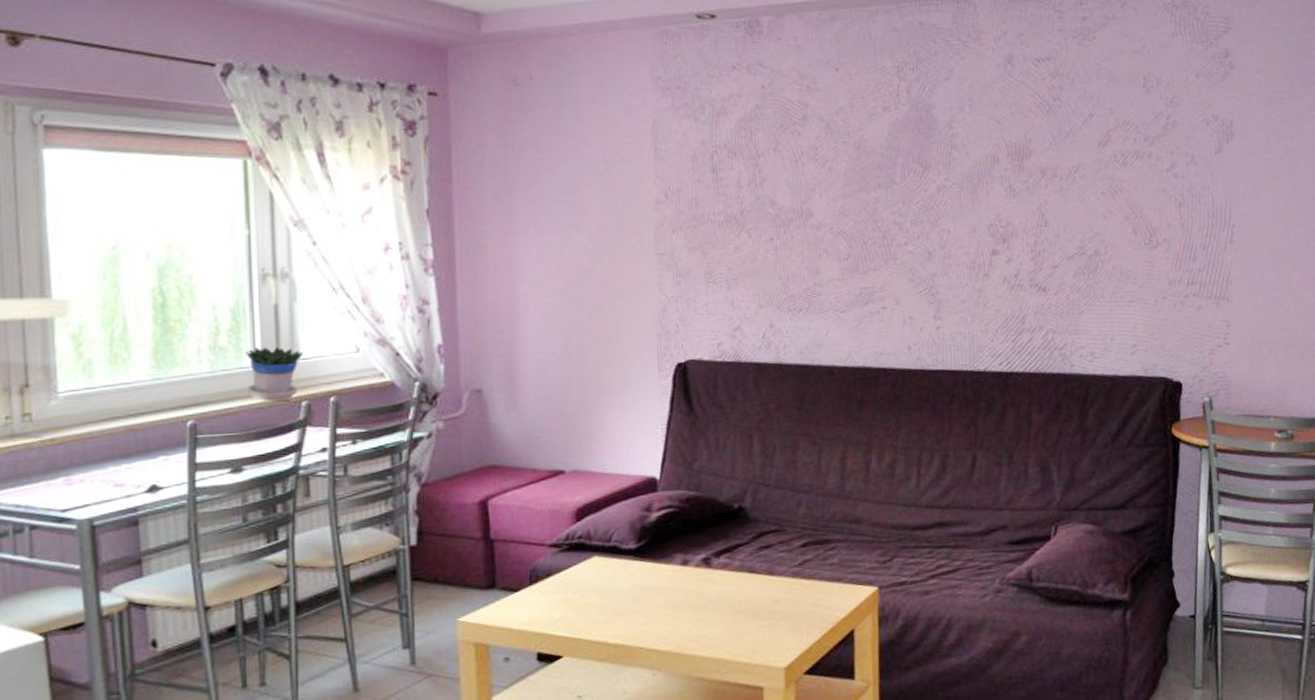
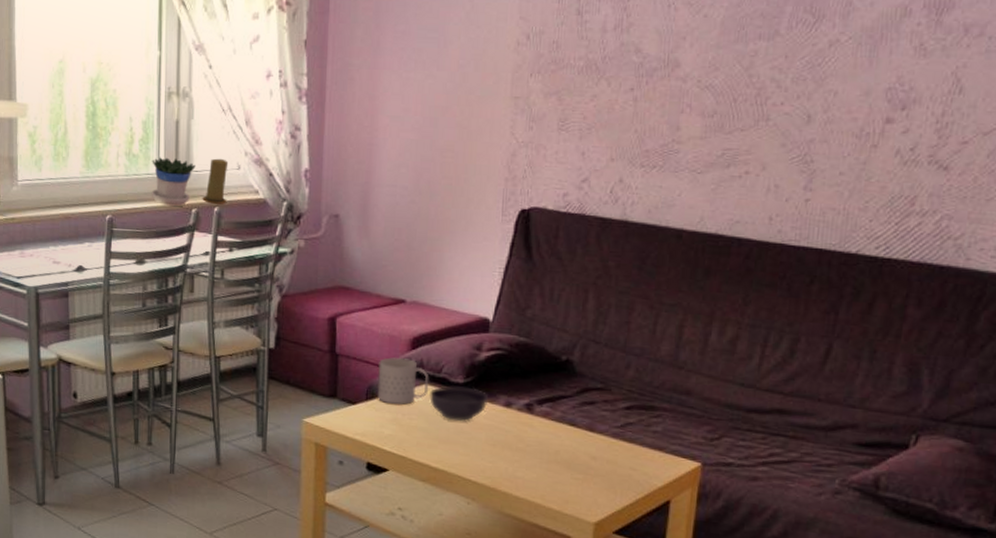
candle: none [313,342,345,393] -> present [202,158,229,204]
mug: none [541,531,599,584] -> present [377,357,430,405]
bowl: none [601,551,664,589] -> present [430,386,489,421]

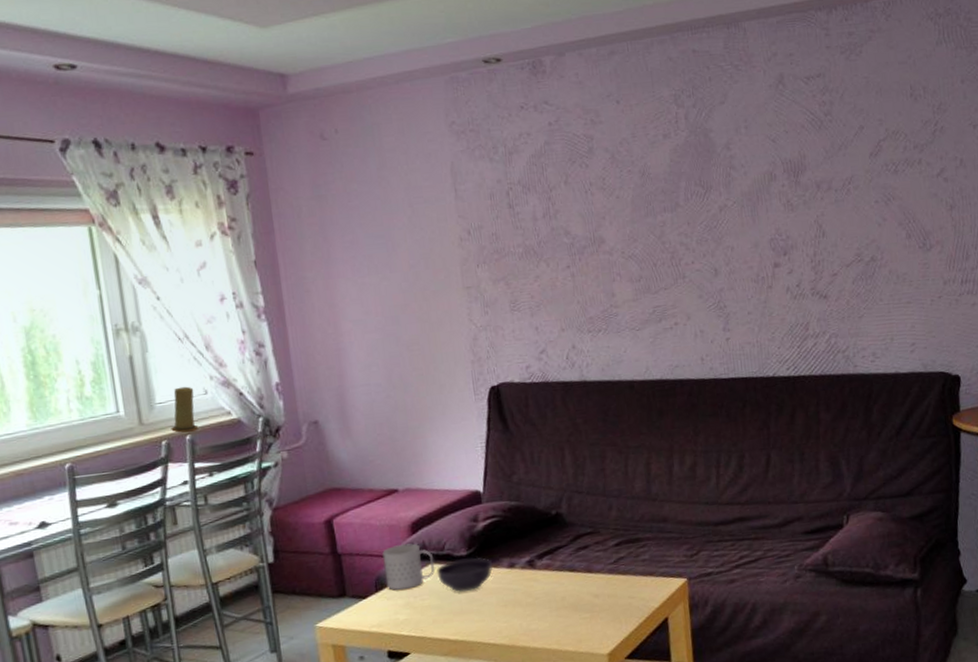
flowerpot: present [151,157,195,207] -> none [108,393,158,444]

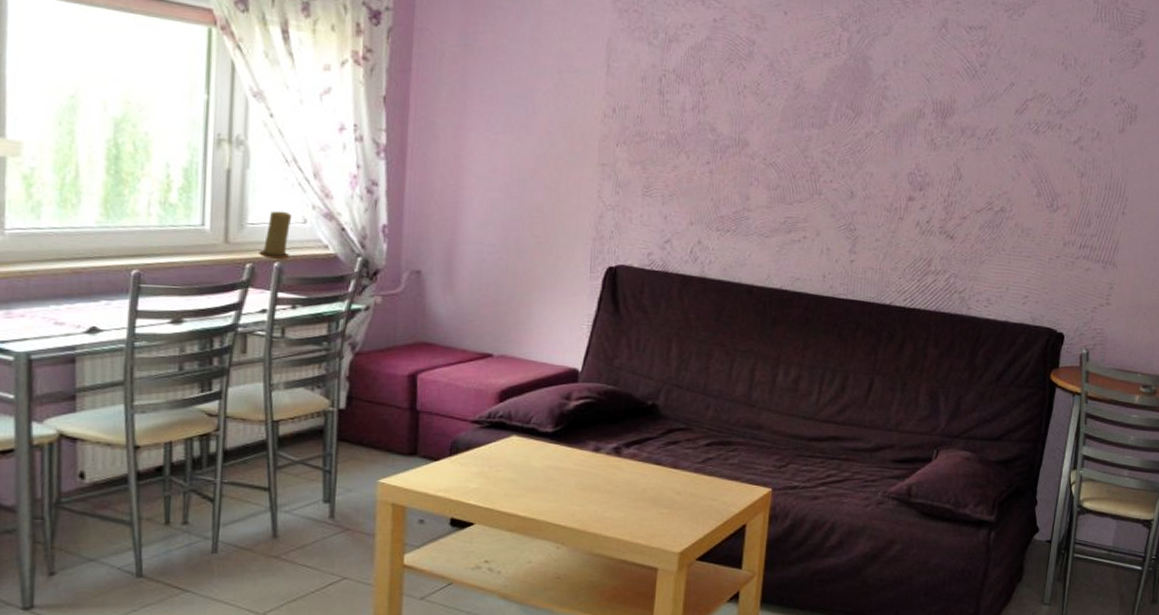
mug: present [382,543,435,590] -> none [462,410,518,457]
bowl: present [437,557,493,592] -> none [518,435,578,468]

